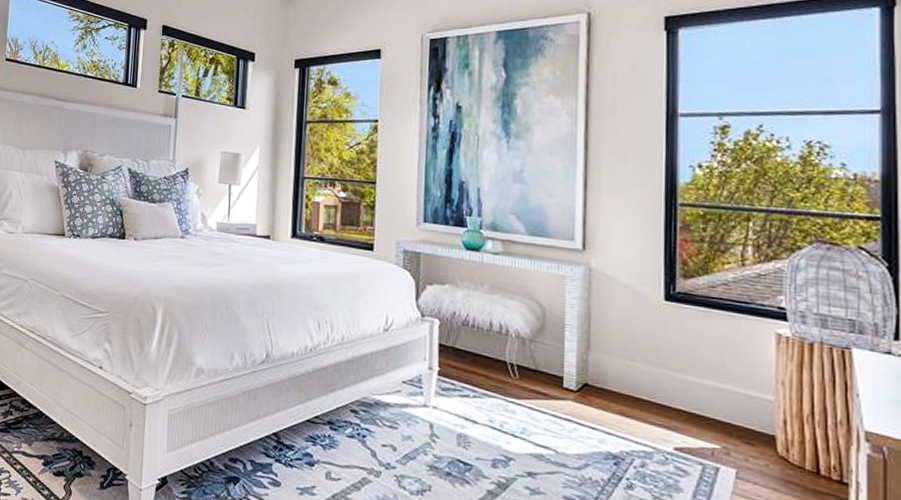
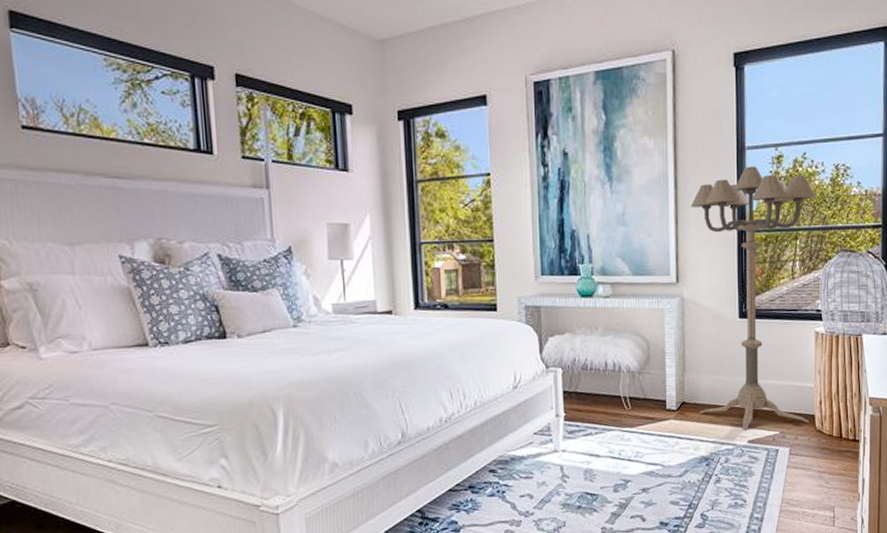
floor lamp: none [604,134,779,445] -> present [690,166,817,431]

